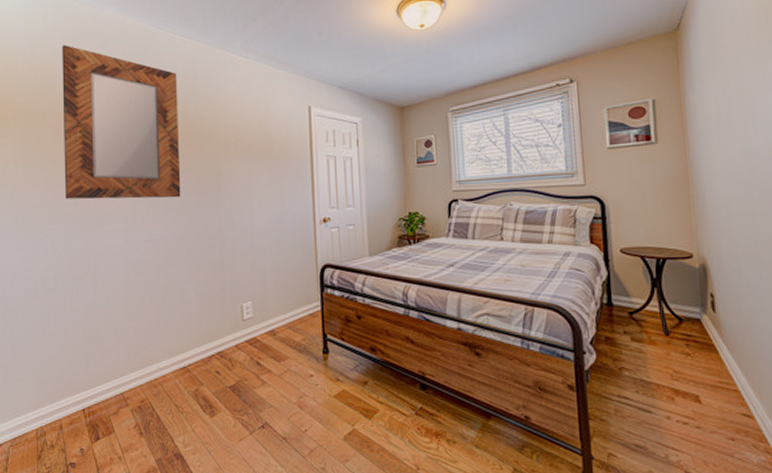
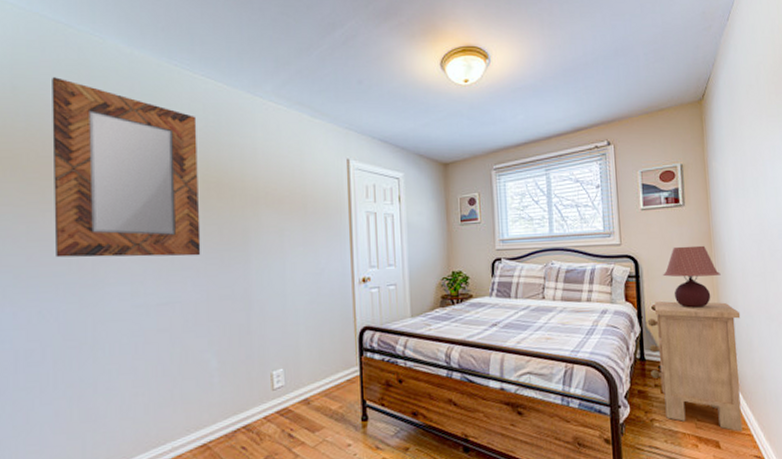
nightstand: none [615,243,728,387] -> present [647,300,743,432]
table lamp: none [633,185,700,252] -> present [663,245,721,308]

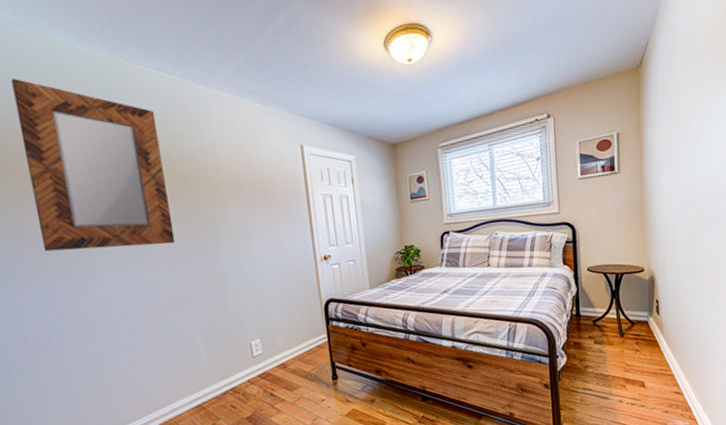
nightstand: present [647,300,743,432] -> none [583,261,668,373]
table lamp: present [663,245,721,308] -> none [598,209,651,268]

